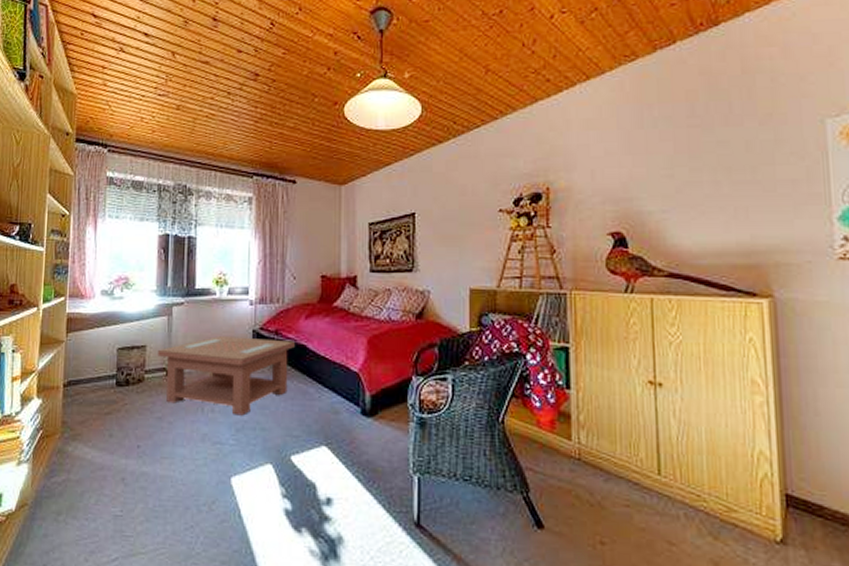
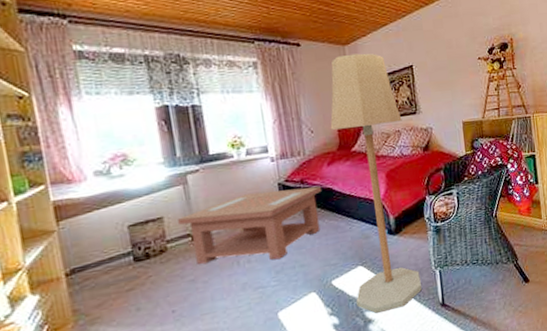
floor lamp: none [314,195,395,513] -> present [330,53,422,314]

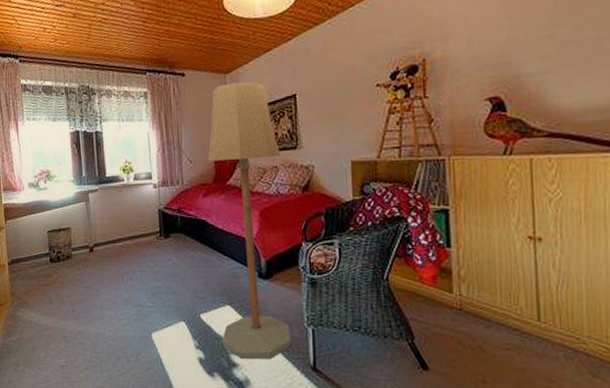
coffee table: present [178,186,321,265] -> none [81,216,196,283]

